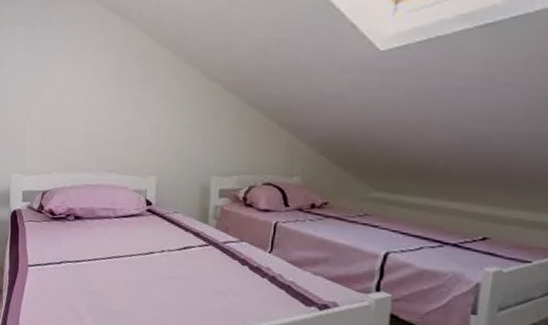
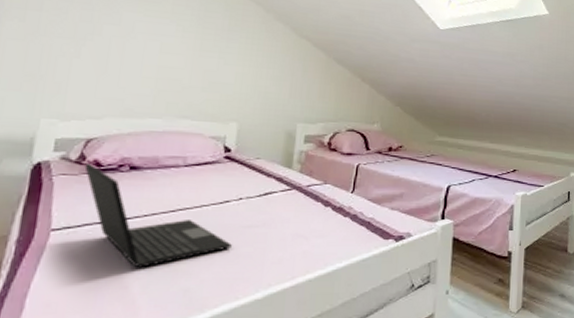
laptop: none [44,212,159,305] -> present [84,163,233,268]

